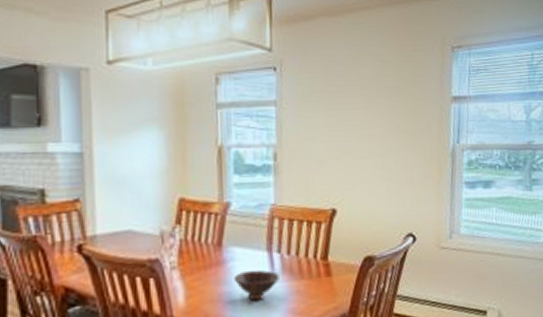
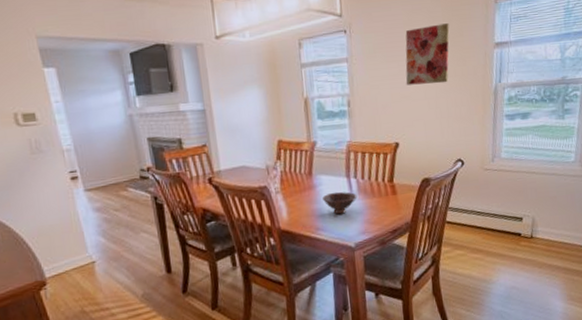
wall art: none [347,70,400,140] -> present [405,23,450,85]

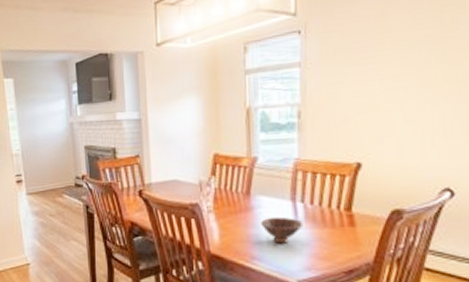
wall art: present [405,23,450,85] -> none [374,15,440,94]

